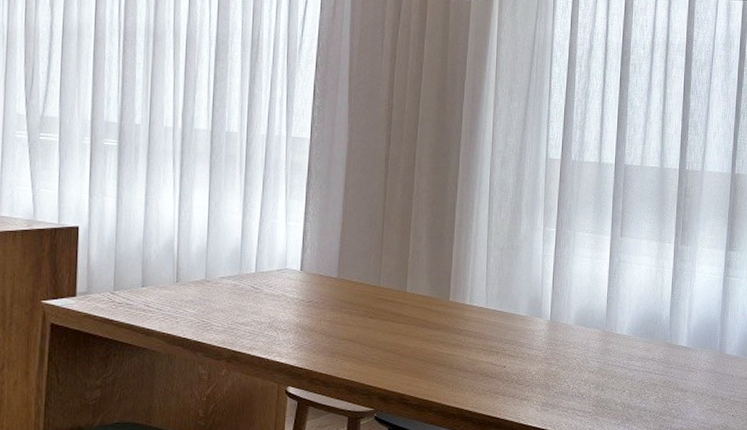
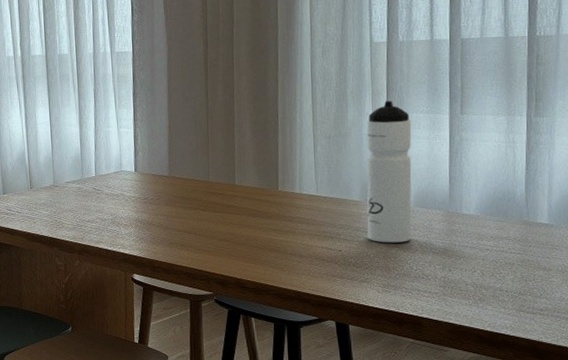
water bottle: none [531,217,578,360] -> present [366,101,412,243]

